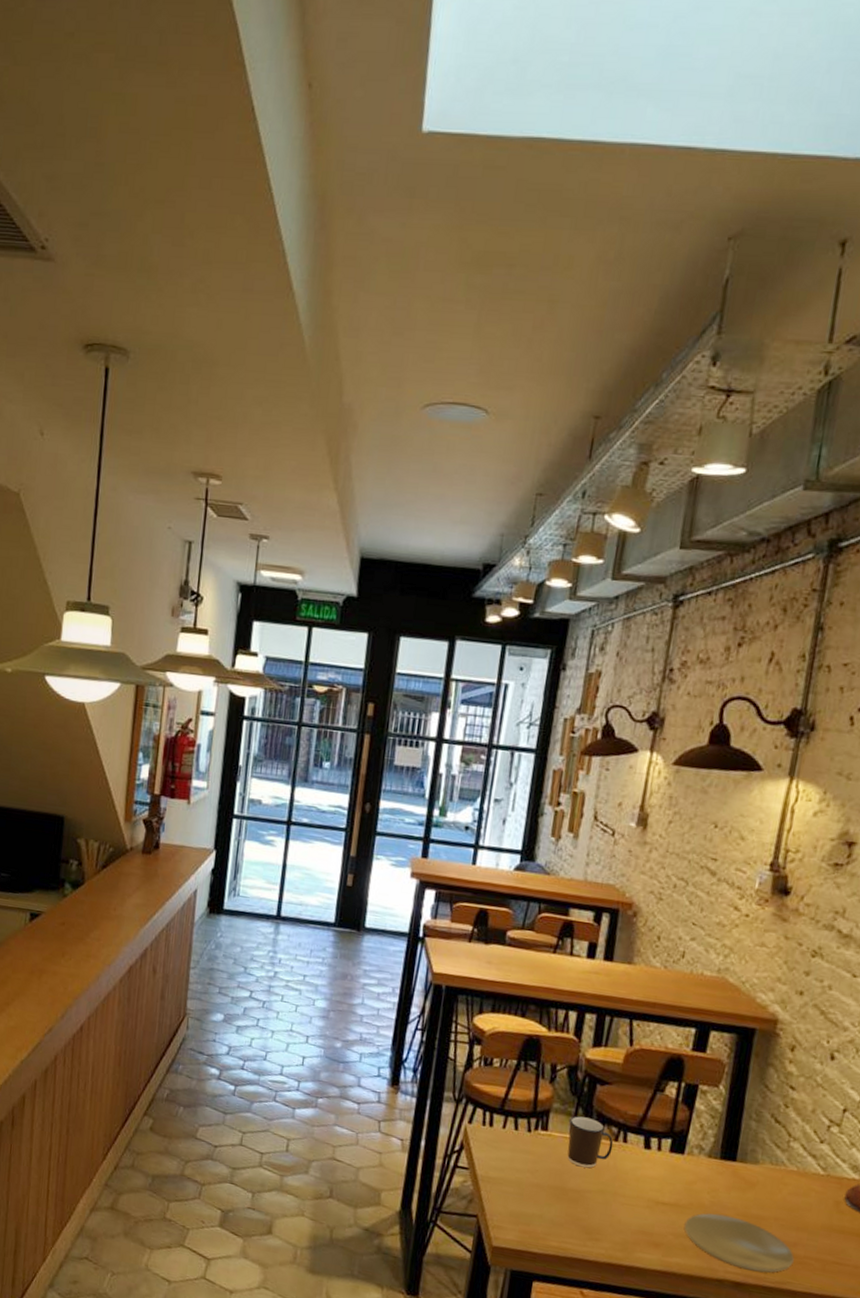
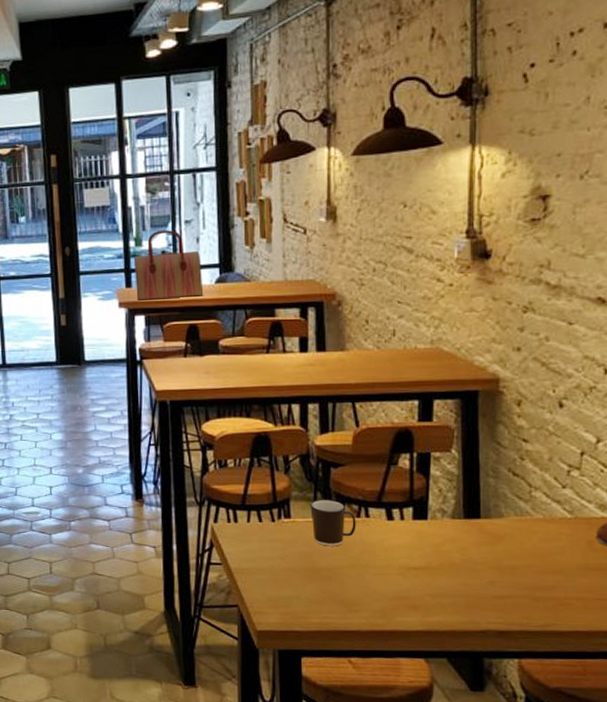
handbag: none [430,804,504,881] -> present [133,230,204,300]
plate: present [684,1213,794,1274] -> none [439,570,555,619]

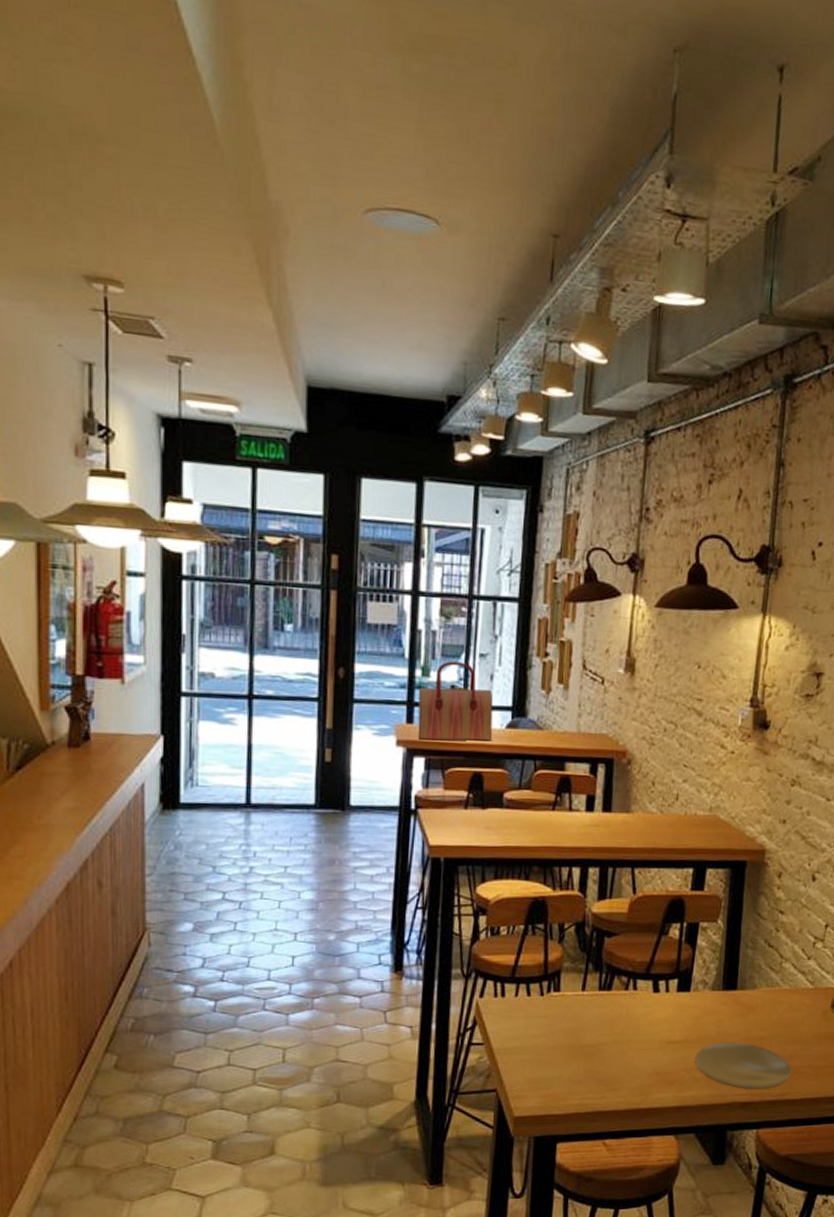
mug: present [310,499,356,546] -> none [580,970,624,1021]
plate: none [439,570,555,619] -> present [694,1042,792,1089]

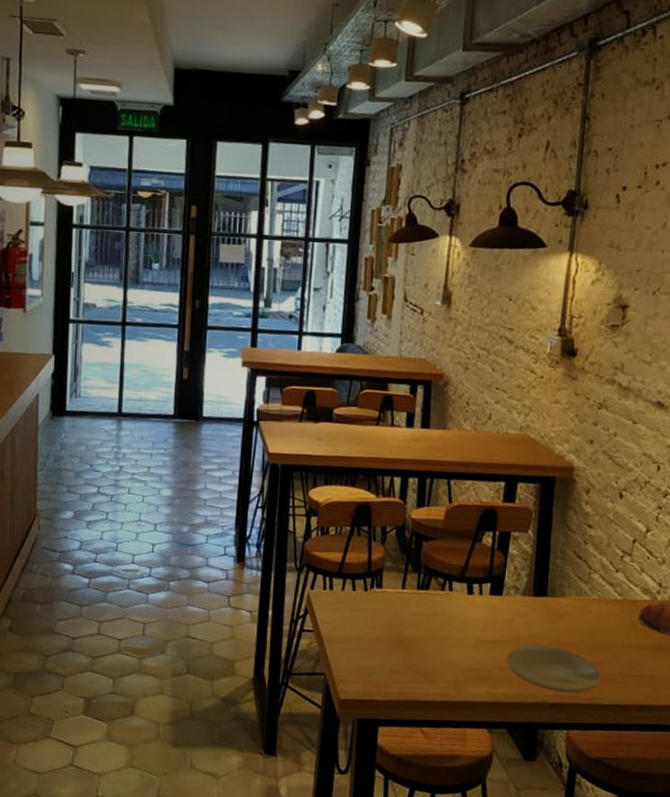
handbag: present [417,661,494,741] -> none [260,294,325,364]

